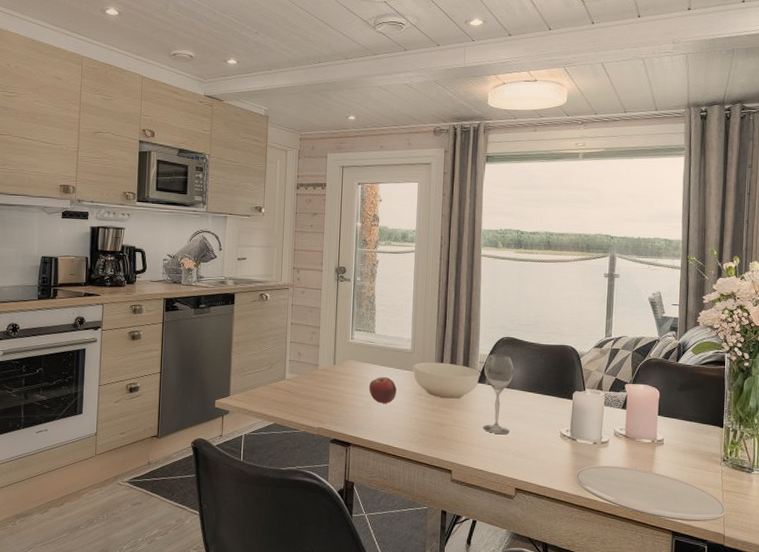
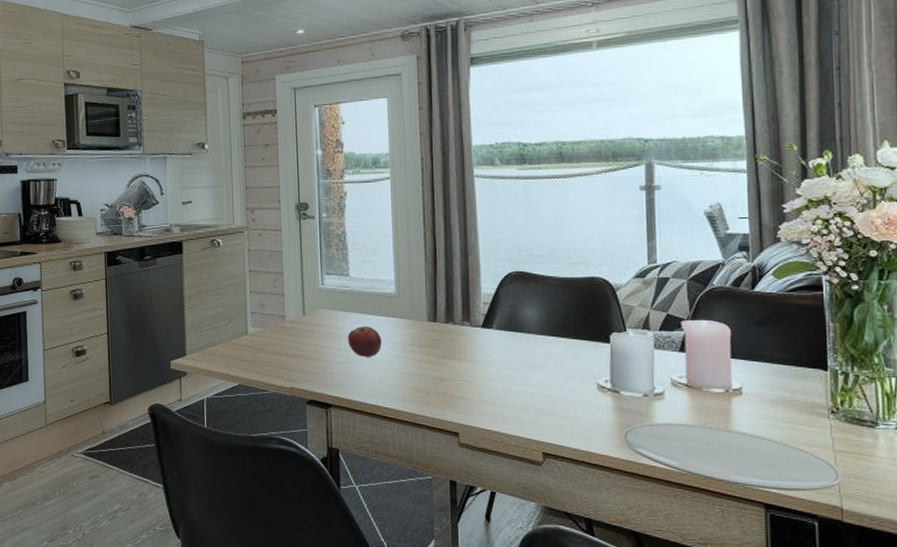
bowl: none [119,262,160,289] -> present [54,215,98,244]
bowl: present [412,362,481,399] -> none [398,306,486,348]
wineglass: present [483,354,514,435] -> none [489,292,530,389]

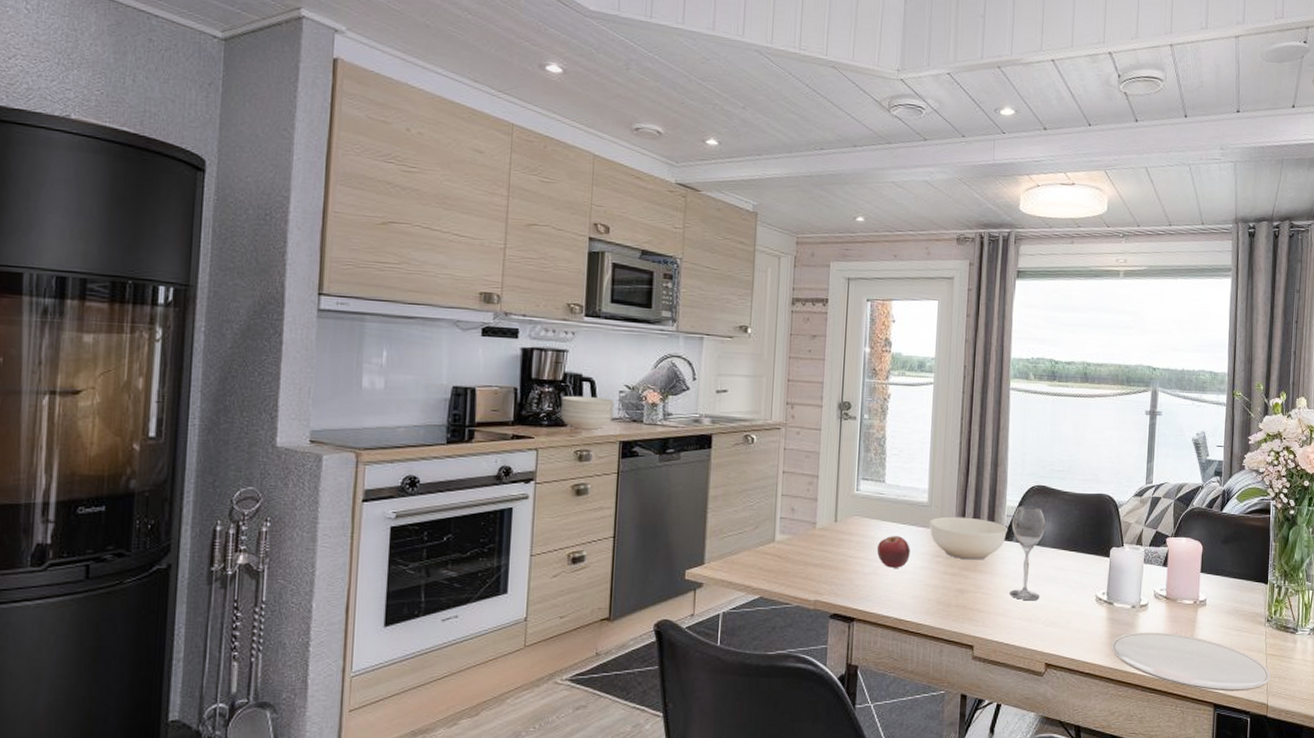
bowl: none [398,306,486,348] -> present [928,516,1008,560]
wineglass: none [489,292,530,389] -> present [1010,505,1046,601]

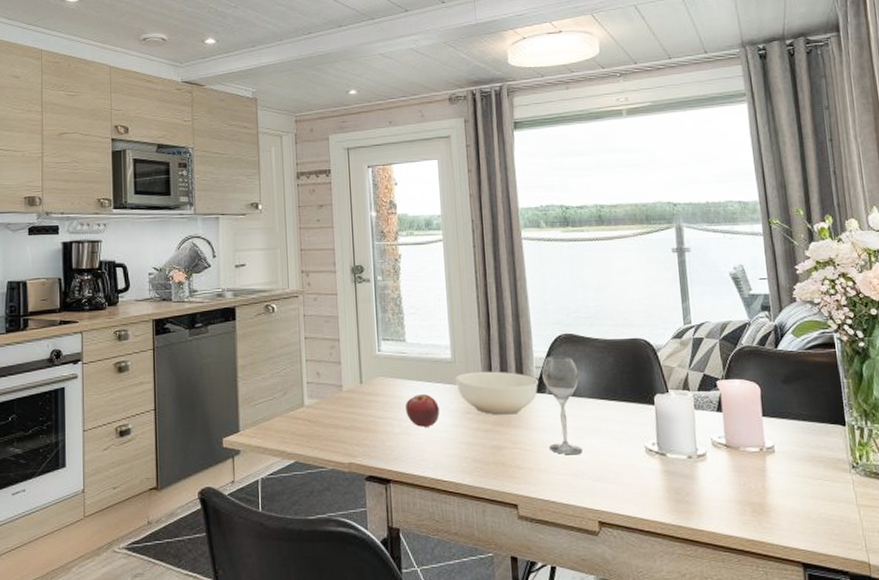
bowl: present [559,395,614,430] -> none [98,280,145,311]
plate: present [1111,632,1271,692] -> none [670,484,868,549]

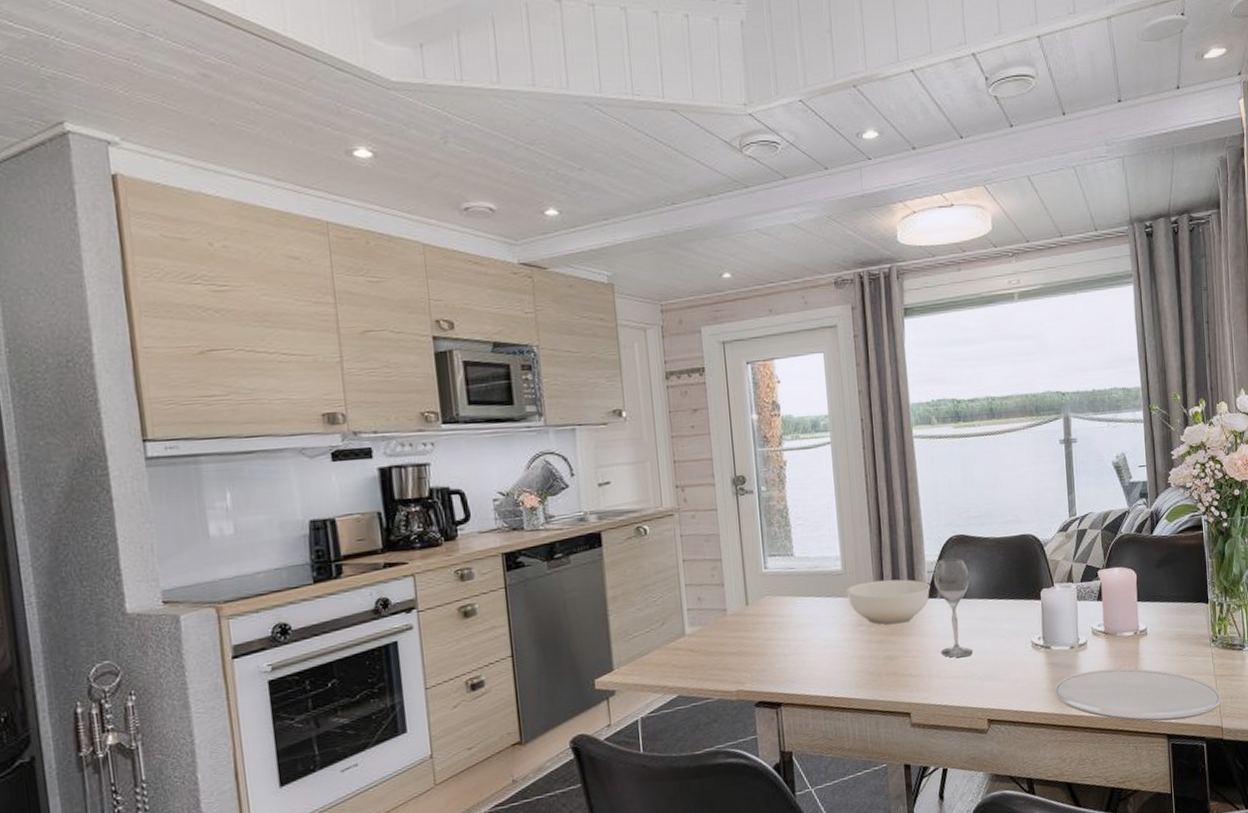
fruit: present [405,394,440,427] -> none [794,610,831,645]
plate: none [670,484,868,549] -> present [1053,668,1222,722]

